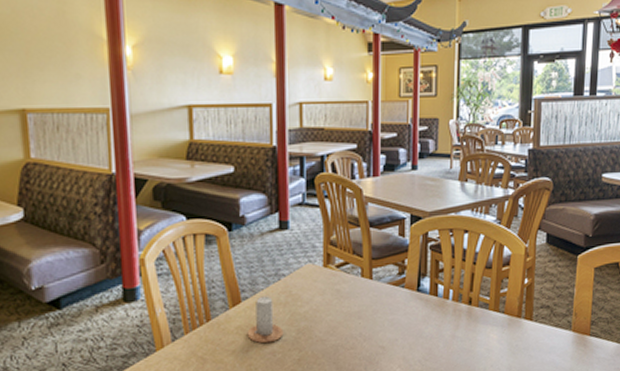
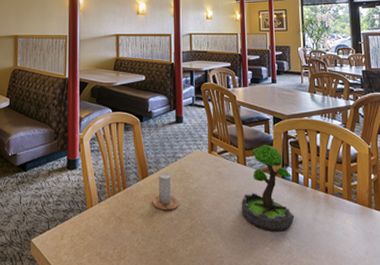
plant: none [364,251,430,355] -> present [241,145,295,232]

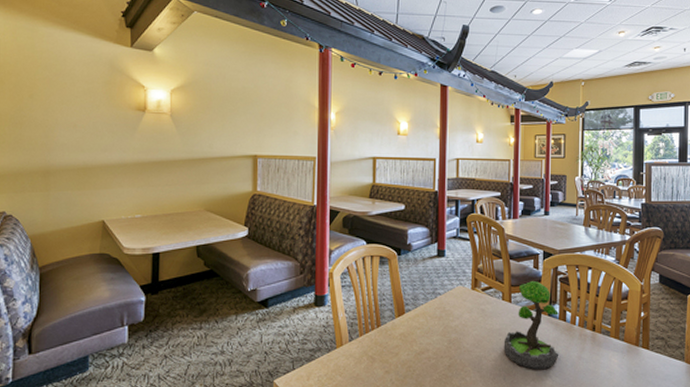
candle: present [152,173,179,211] -> none [408,310,438,350]

